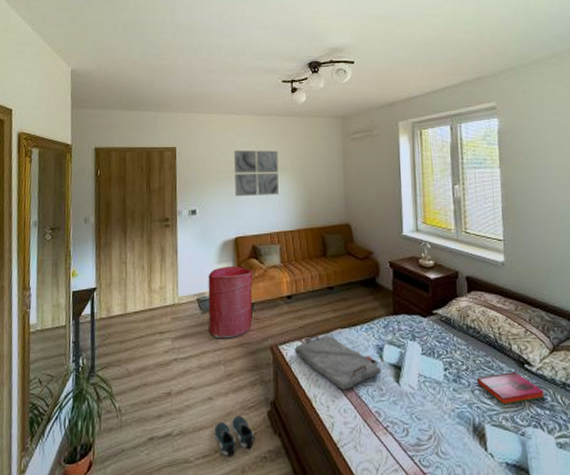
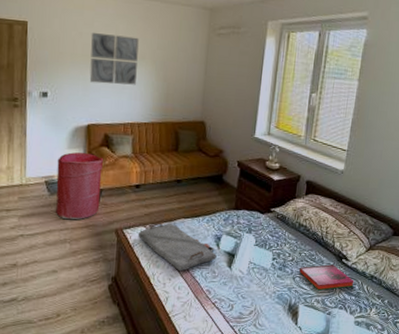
shoe: present [214,416,256,458] -> none [57,287,96,321]

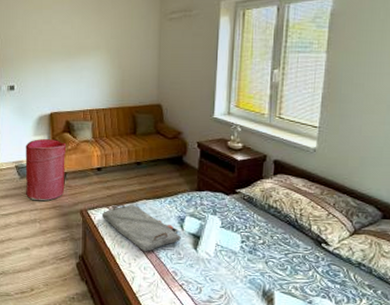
wall art: present [89,32,139,85] -> none [49,28,94,75]
hardback book: present [299,264,354,291] -> none [272,249,338,277]

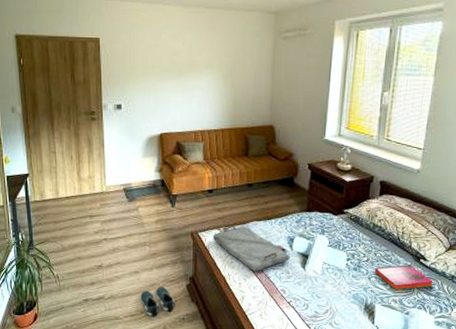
laundry hamper: present [25,138,66,201] -> none [134,160,176,224]
shoe: none [31,264,66,296] -> present [140,287,176,318]
hardback book: none [272,249,338,277] -> present [375,265,434,291]

